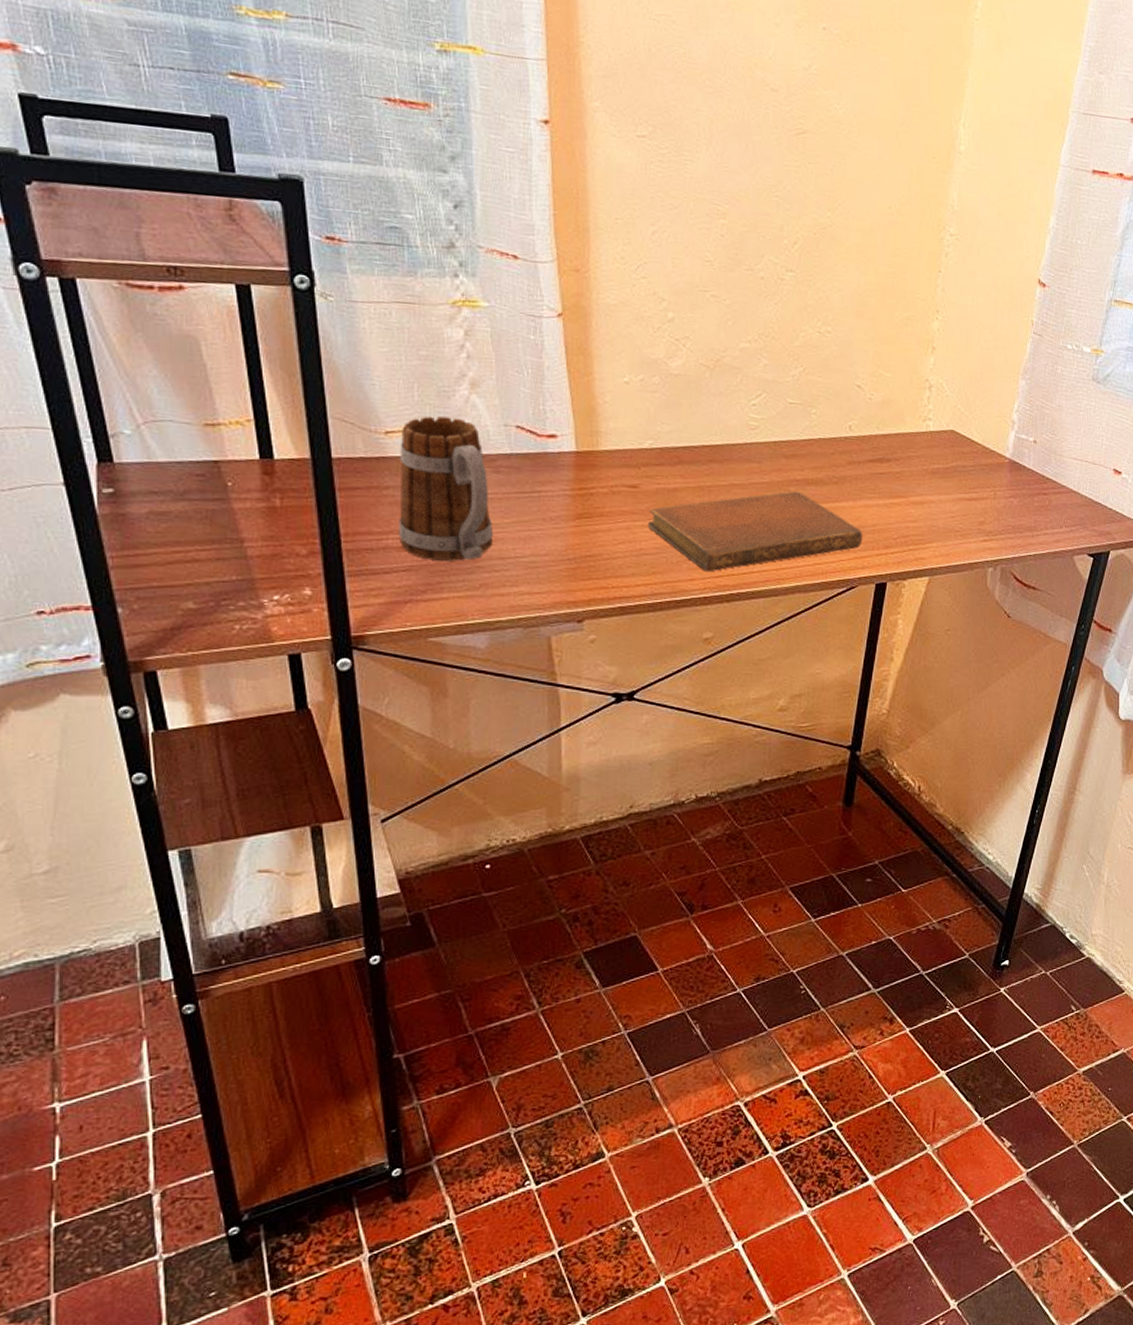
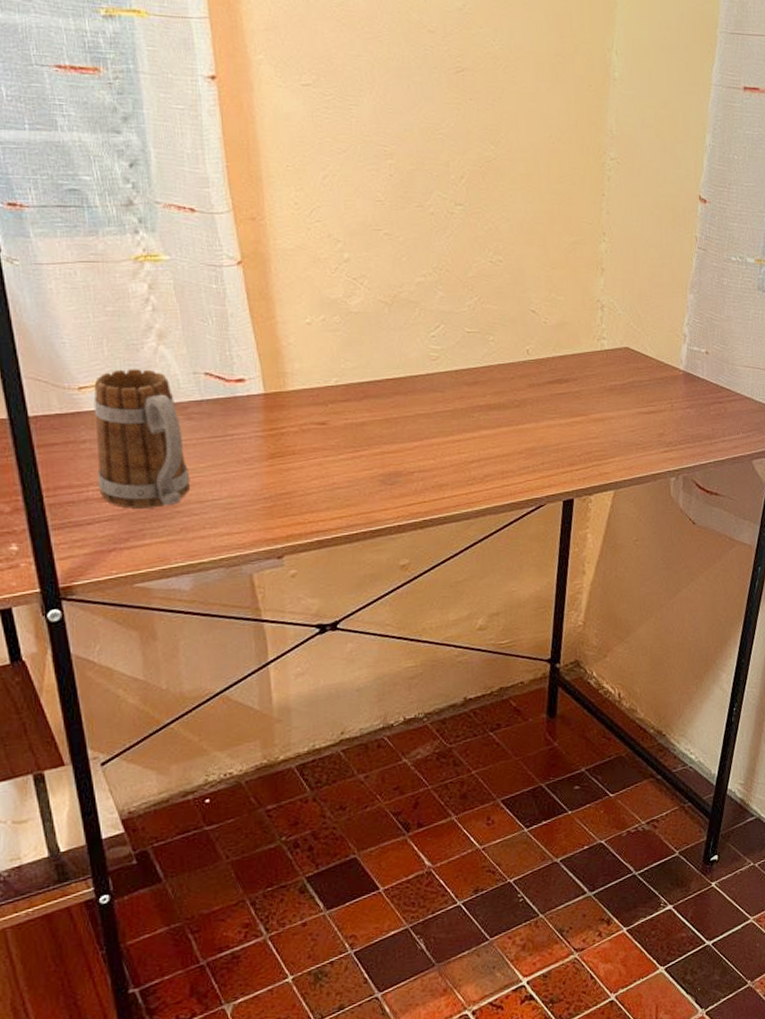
notebook: present [647,491,863,572] -> none [338,417,548,501]

